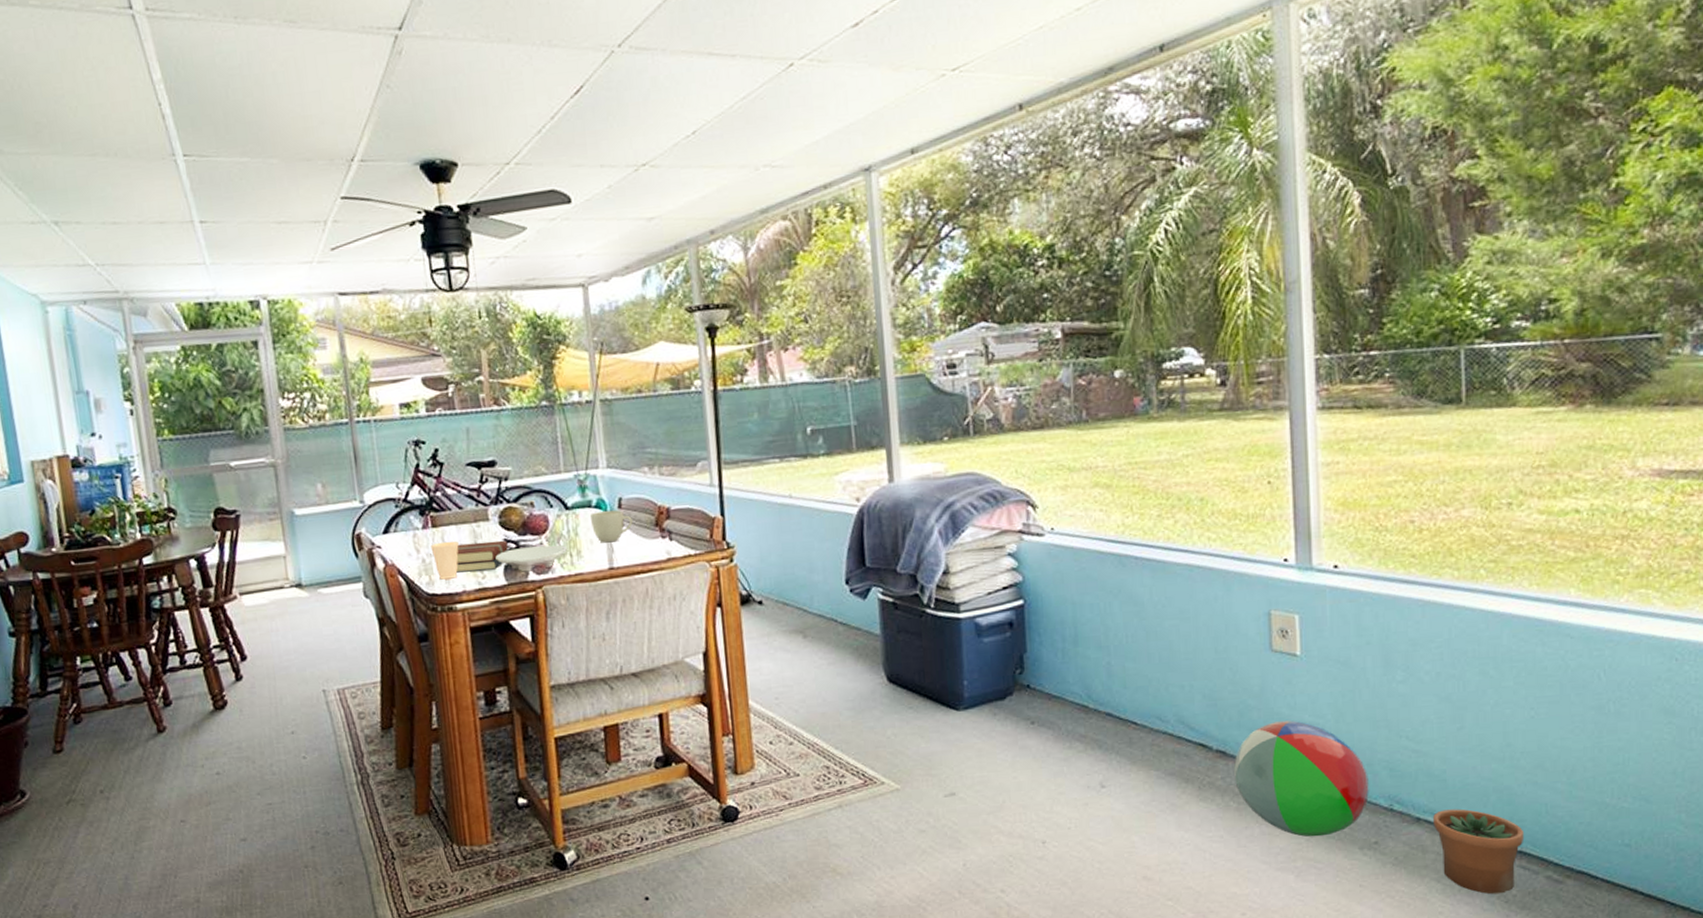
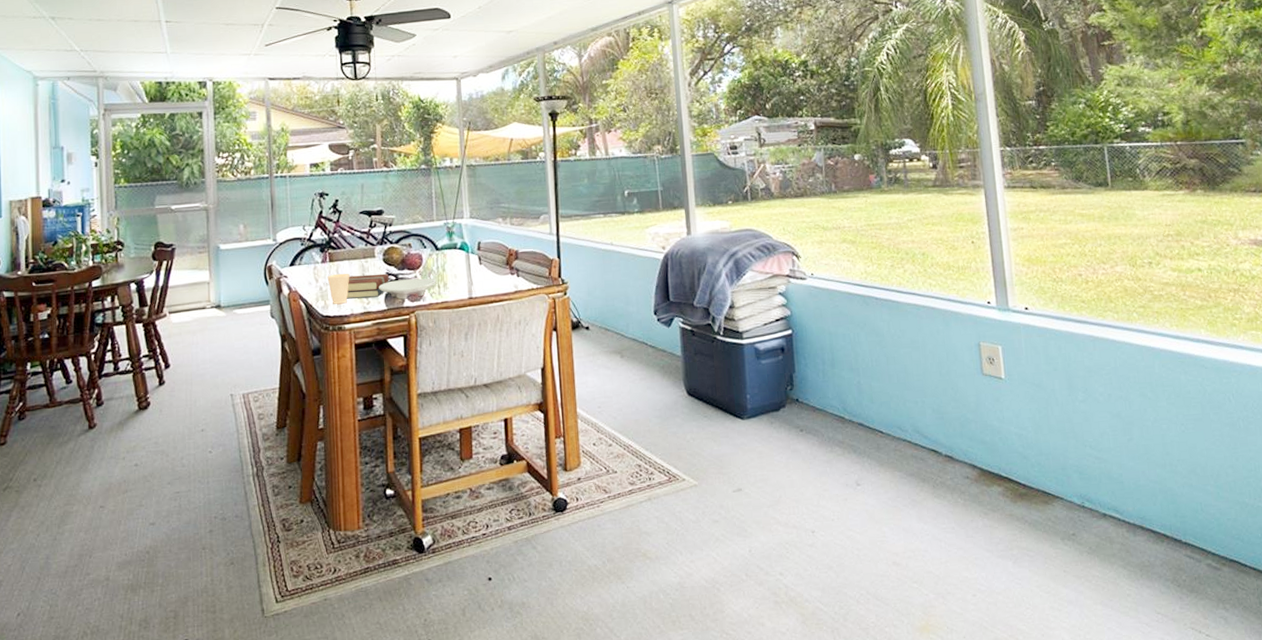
cup: present [590,510,633,543] -> none [455,251,489,278]
beach ball: present [1233,720,1370,837] -> none [959,431,1066,529]
planter: present [1433,809,1525,895] -> none [1116,506,1187,580]

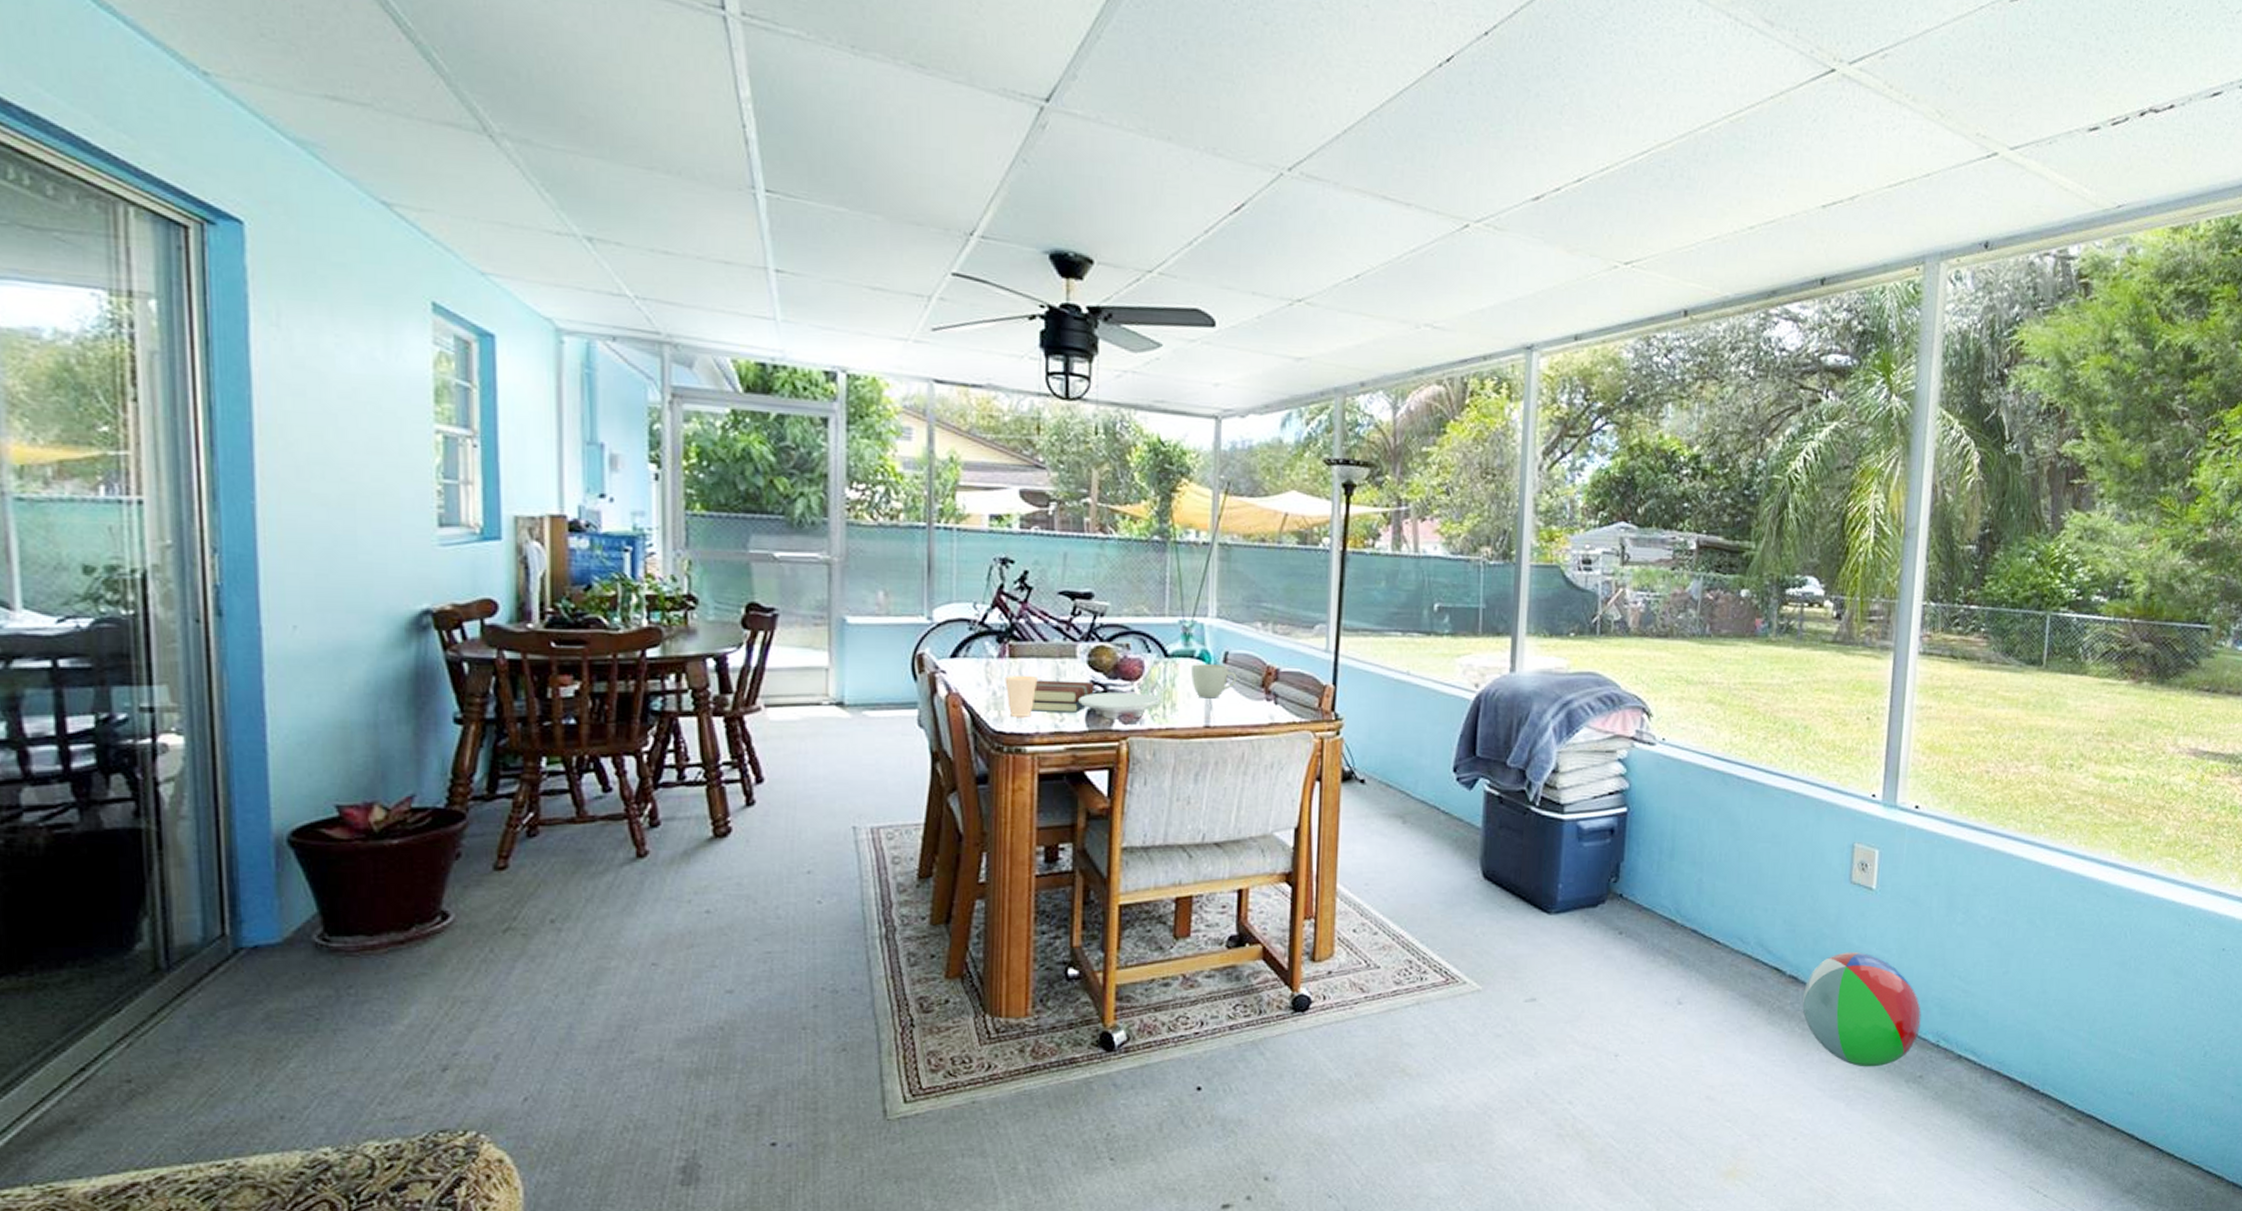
cup: none [455,251,489,278] -> present [1190,664,1237,699]
beach ball: none [959,431,1066,529] -> present [1802,952,1922,1067]

